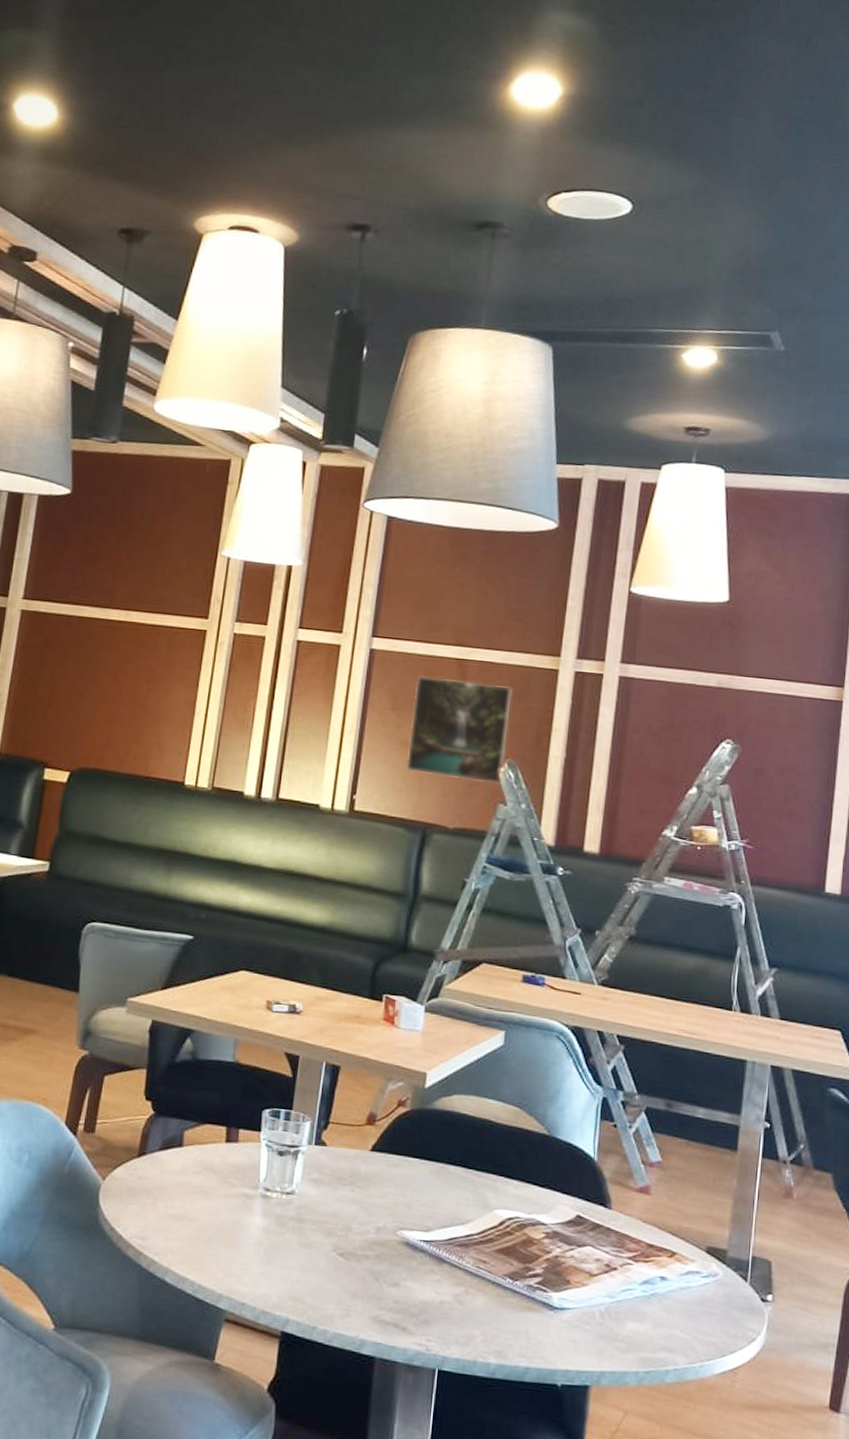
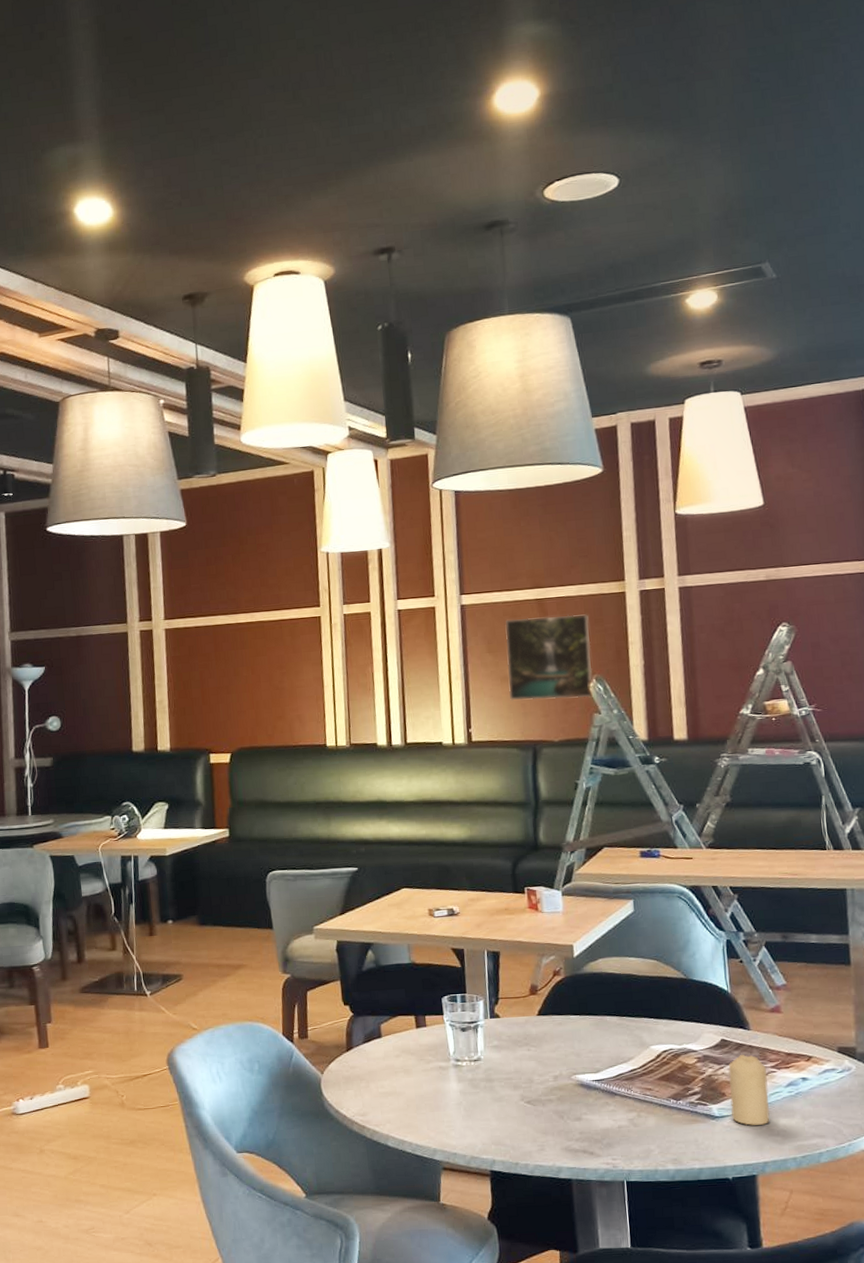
candle: none [572,1237,622,1326] -> present [728,1055,770,1125]

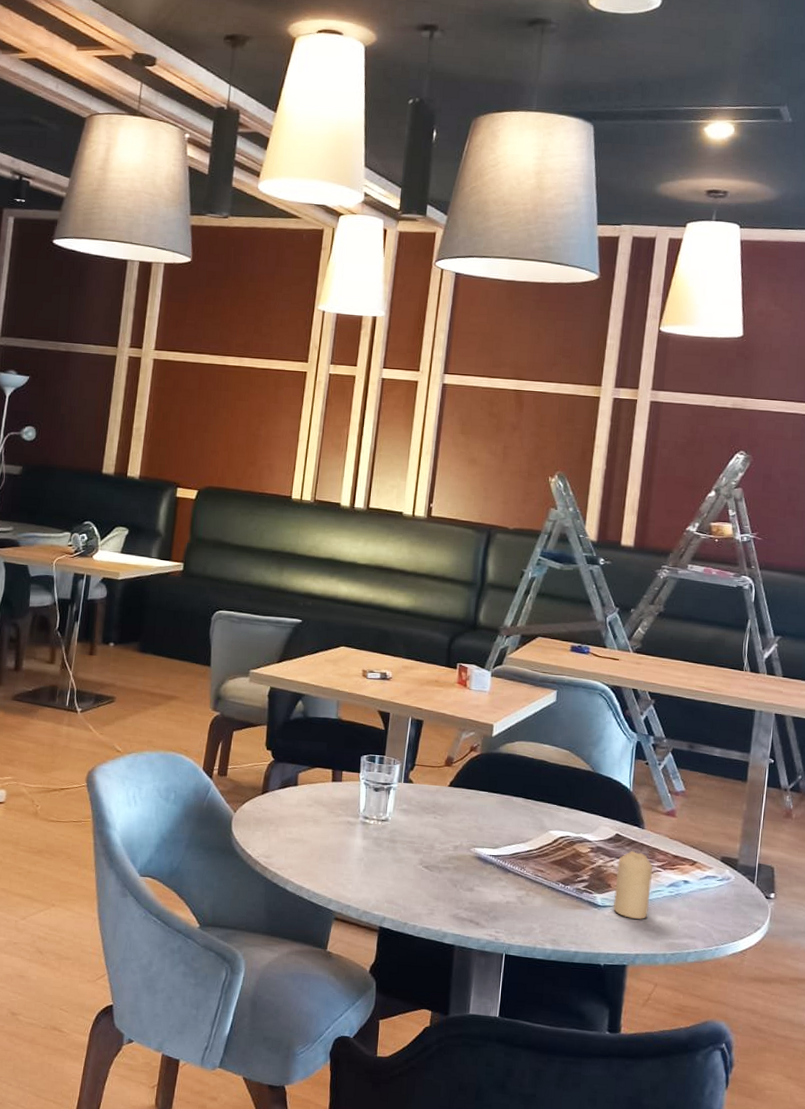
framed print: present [505,614,593,701] -> none [474,406,561,492]

